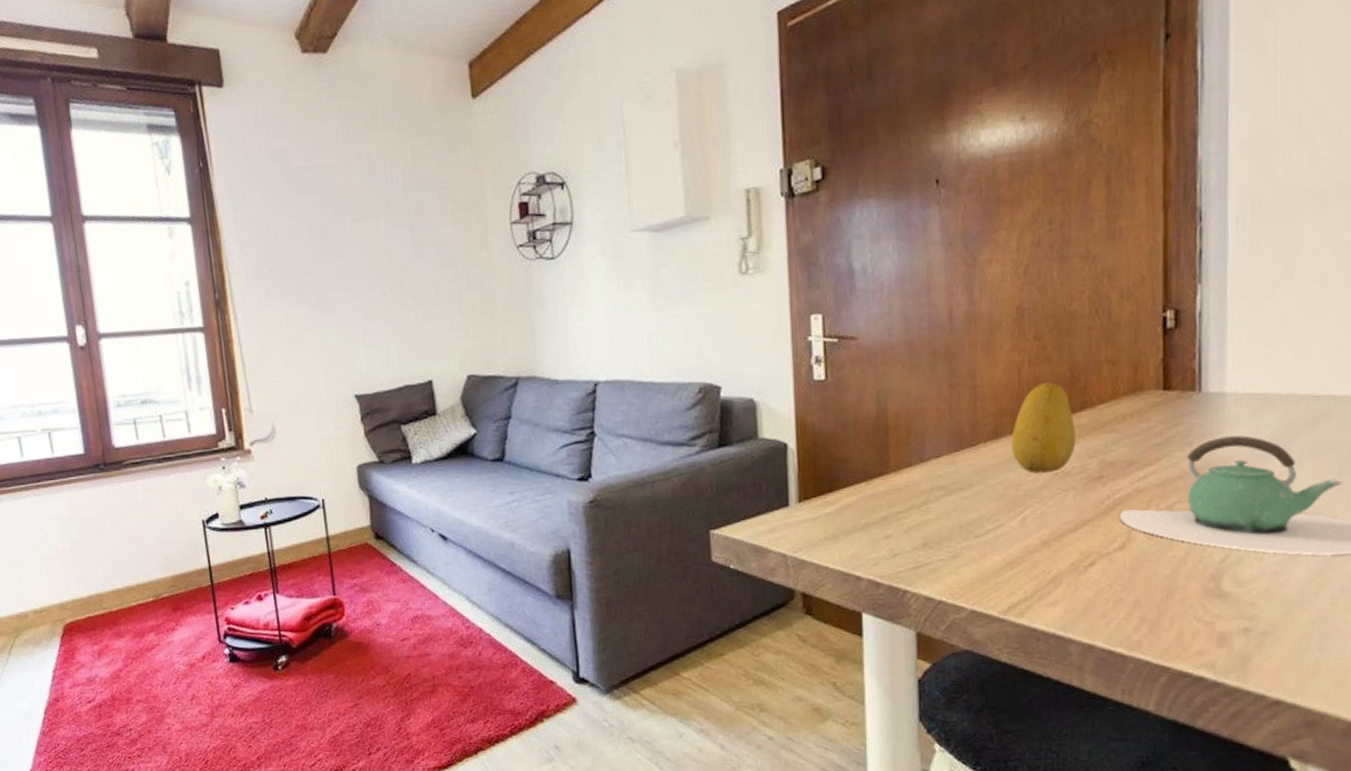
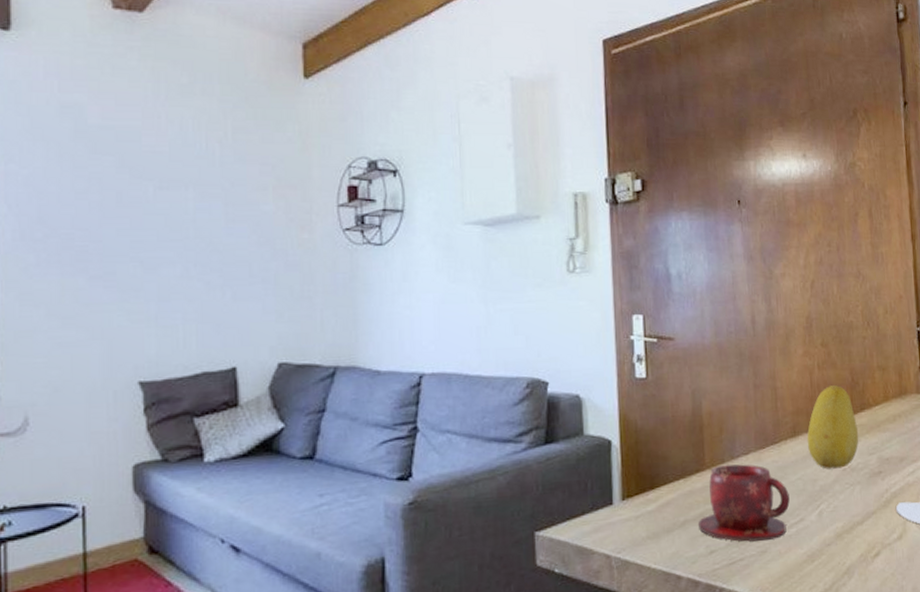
teacup: none [881,467,987,547] -> present [699,464,790,542]

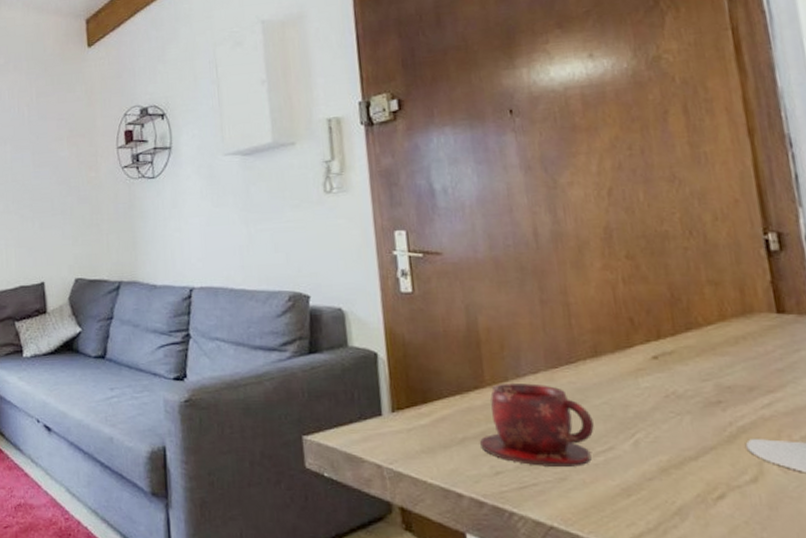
fruit: present [807,385,859,470] -> none [612,302,686,395]

